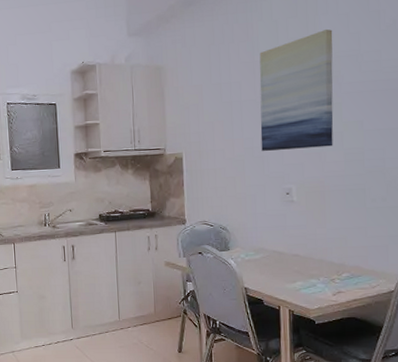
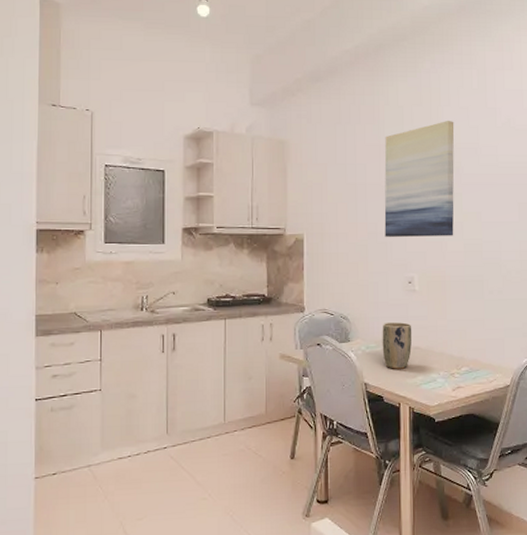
plant pot: none [260,231,291,275] -> present [382,322,412,369]

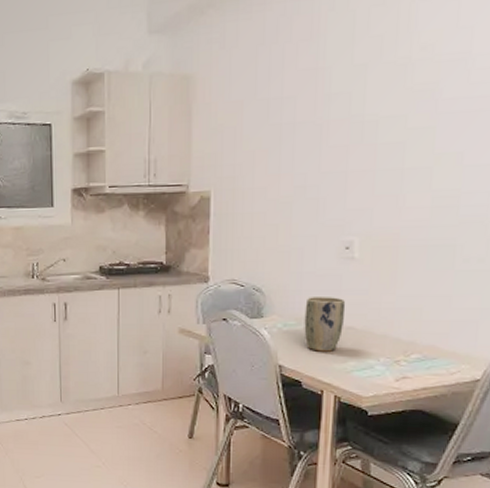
wall art: present [384,121,454,237] -> none [316,22,435,191]

